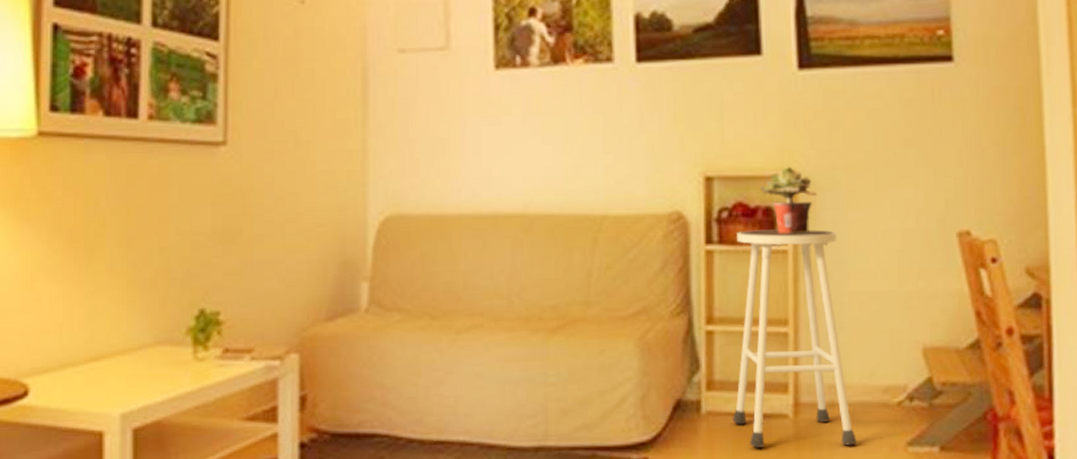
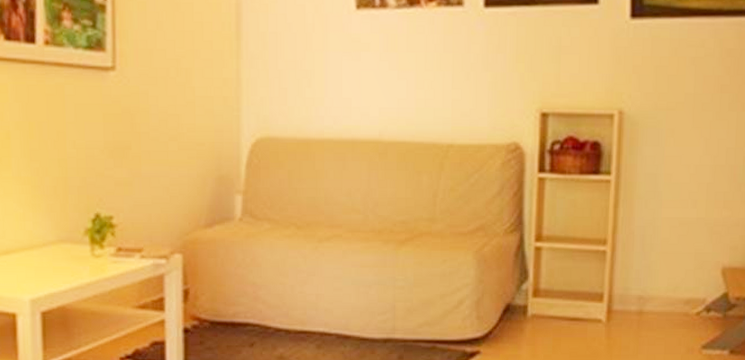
stool: present [731,229,857,448] -> none [553,161,659,347]
potted plant: present [759,166,817,234] -> none [589,106,640,166]

